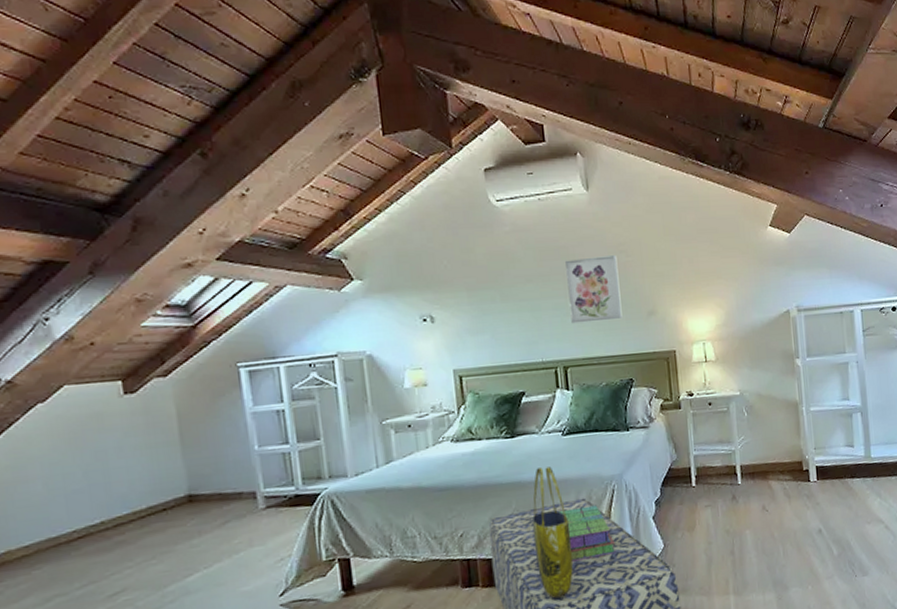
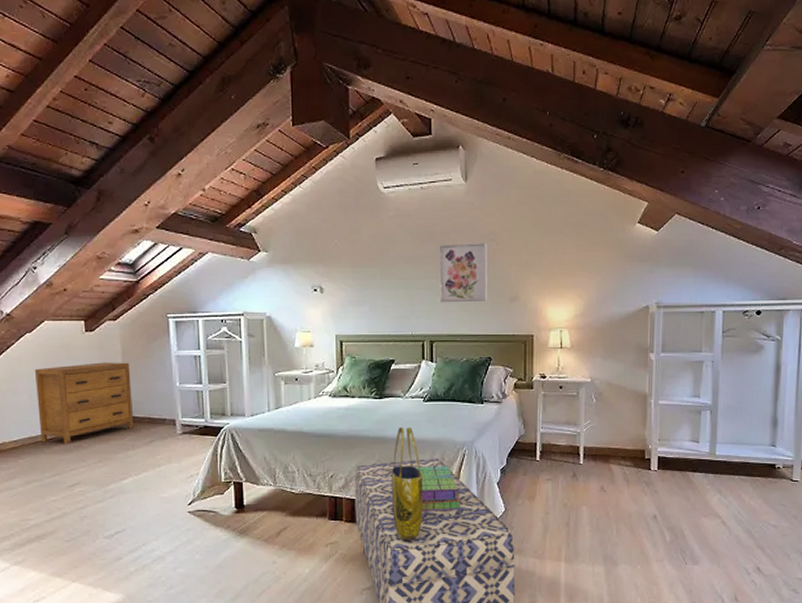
dresser: none [52,427,199,544] -> present [35,362,134,445]

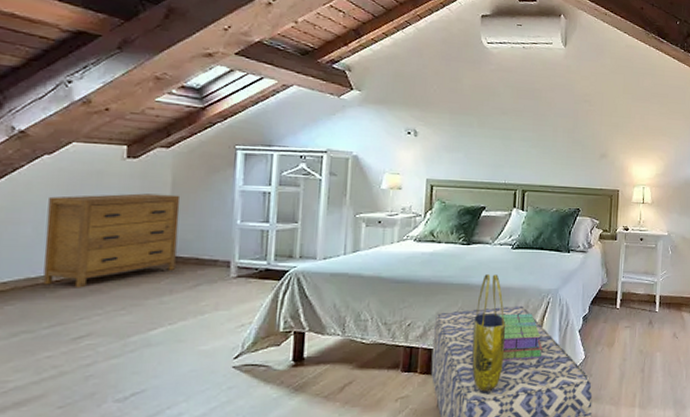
wall art: present [439,242,487,303] -> none [535,101,581,157]

